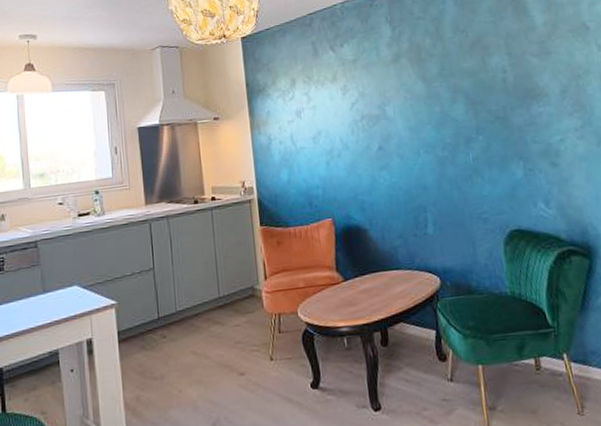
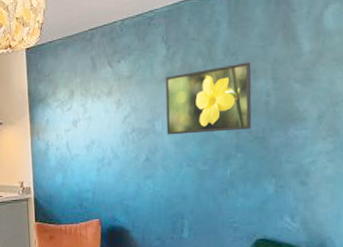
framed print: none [393,38,490,121] -> present [165,62,252,135]

